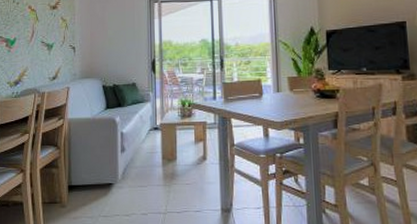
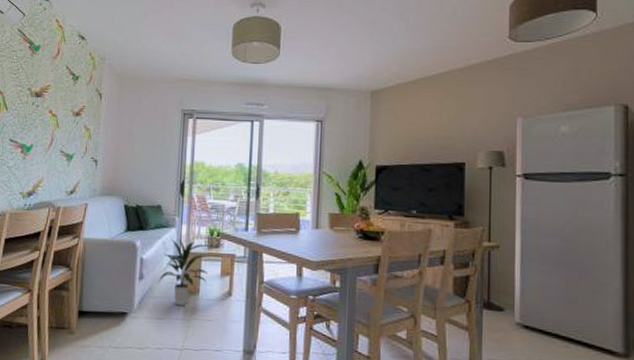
indoor plant: none [138,112,184,173] -> present [158,239,209,306]

